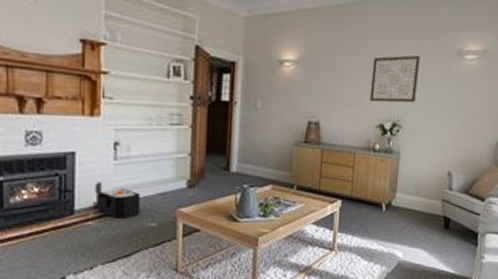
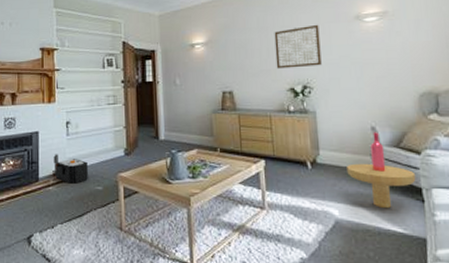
side table: none [417,177,476,250] -> present [347,132,416,208]

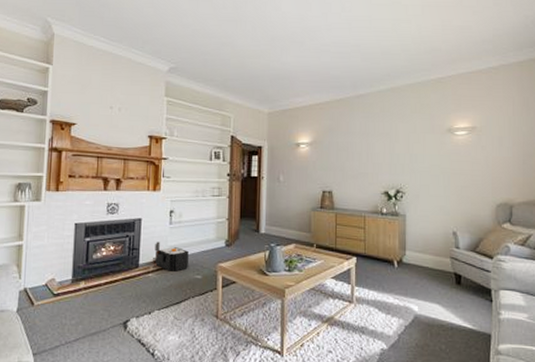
wall art: present [274,24,322,69] -> none [374,133,415,173]
side table: present [347,132,416,208] -> none [429,237,487,306]

